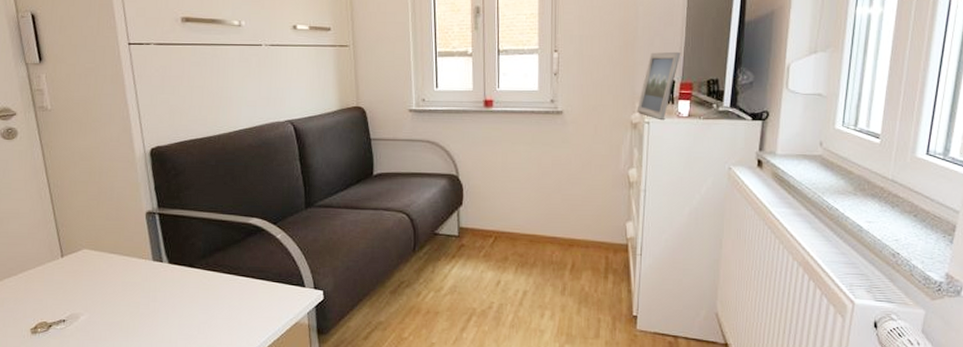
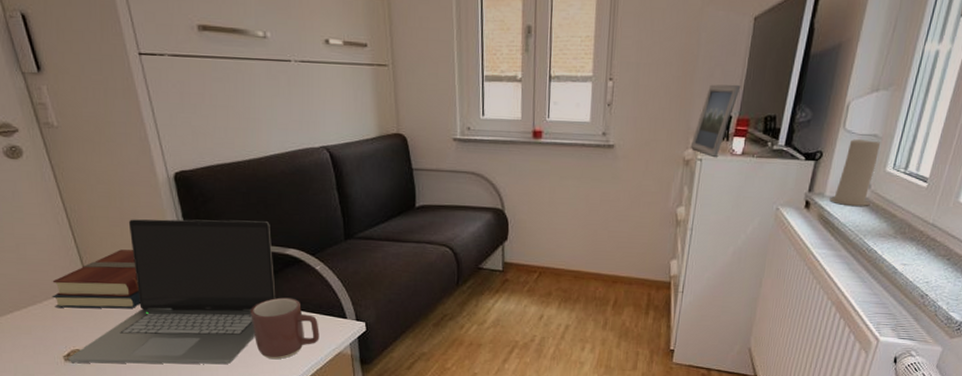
books: none [27,222,109,280] -> present [52,249,141,309]
laptop: none [35,191,238,336] -> present [68,219,276,365]
mug: none [212,266,278,331] -> present [250,297,319,360]
candle: none [782,99,827,165] -> present [830,139,881,207]

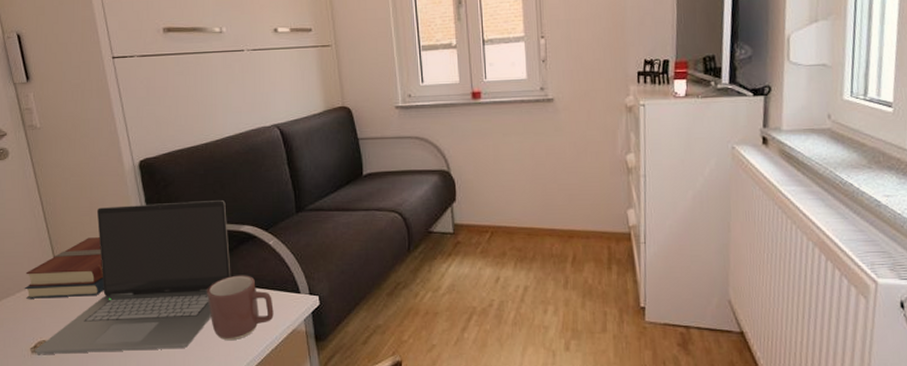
picture frame: present [690,84,741,157] -> none [630,29,674,101]
candle: present [830,139,881,207] -> none [788,70,834,139]

